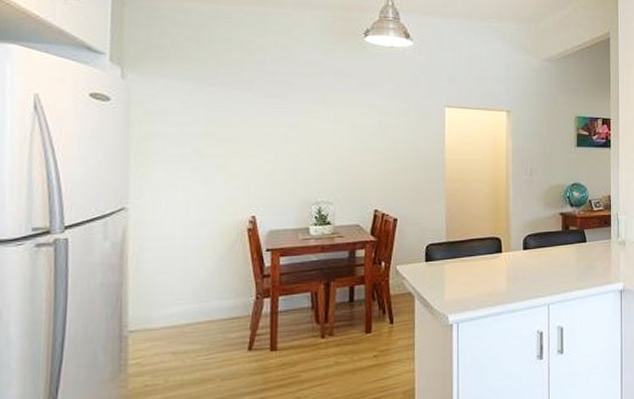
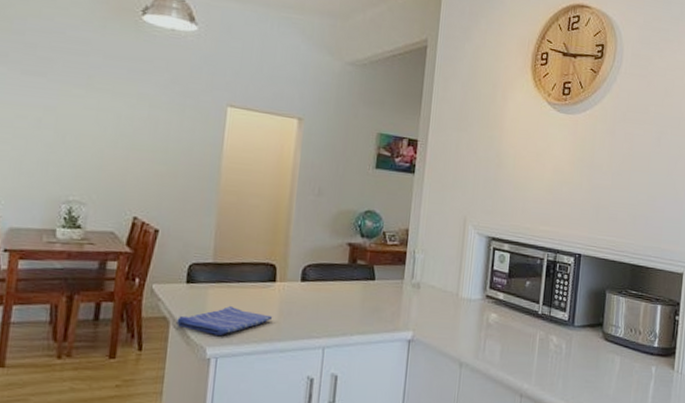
dish towel: none [421,278,503,304] -> present [177,306,273,335]

